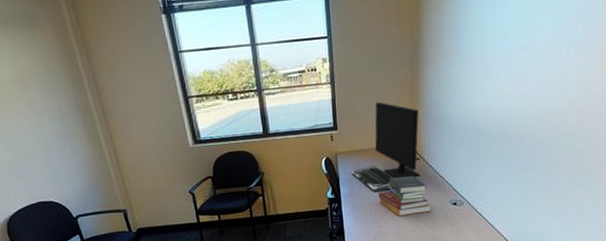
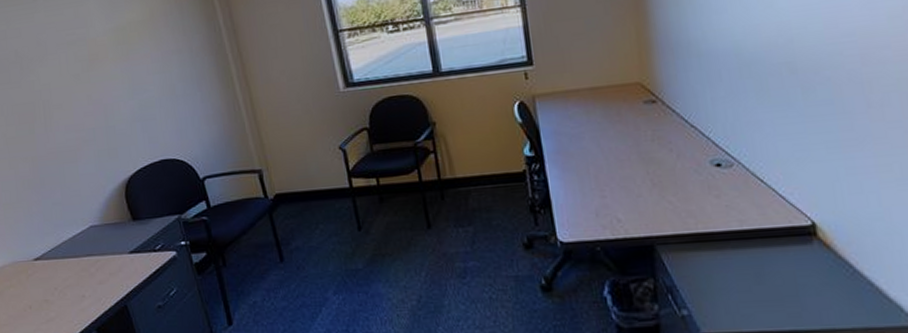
computer keyboard: present [352,165,393,193] -> none [557,111,618,149]
monitor: present [375,101,420,179] -> none [584,26,659,129]
books: present [378,176,431,217] -> none [598,125,681,183]

